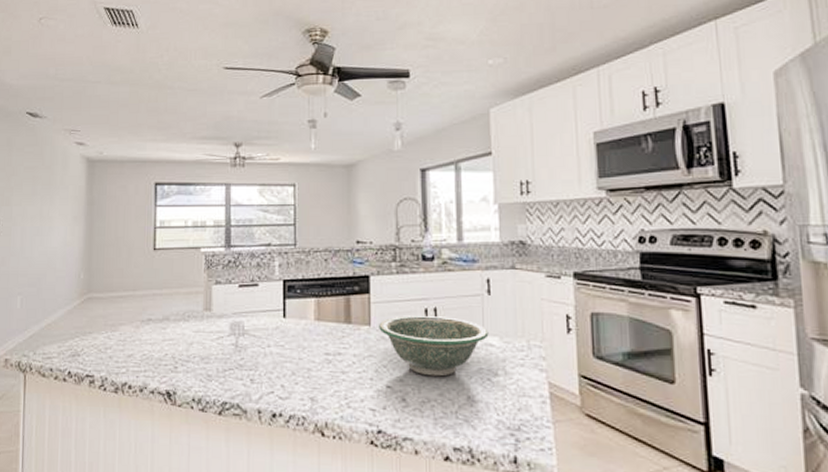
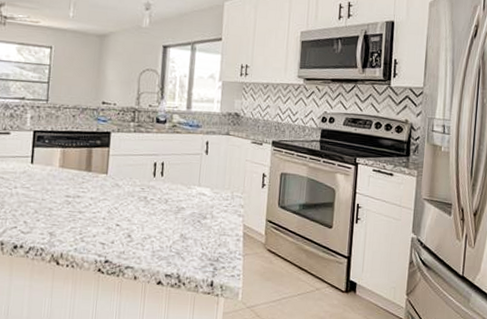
bowl: present [379,316,489,377] -> none [114,167,203,218]

